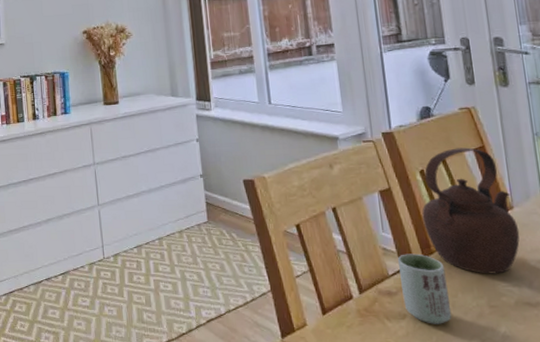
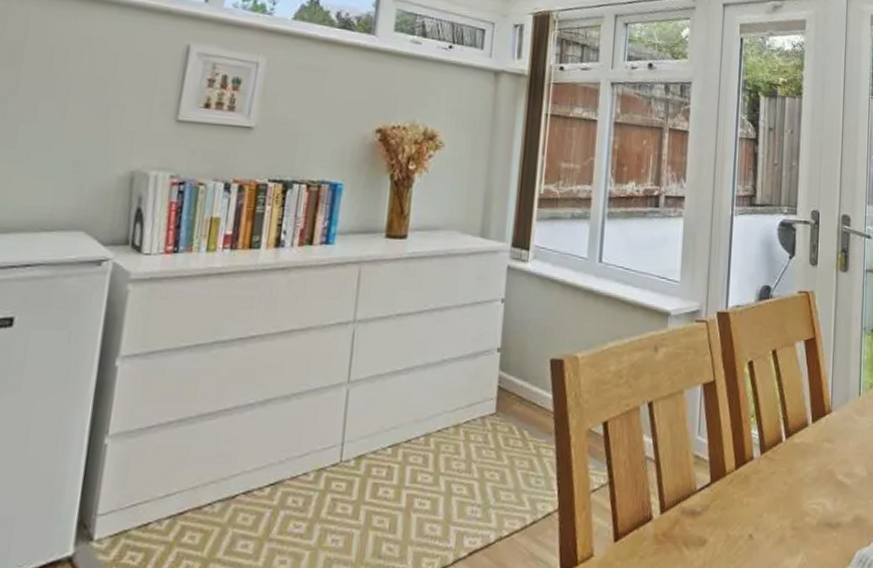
cup: present [397,253,452,324] -> none [706,463,755,552]
teapot: present [422,147,520,274] -> none [742,338,833,490]

